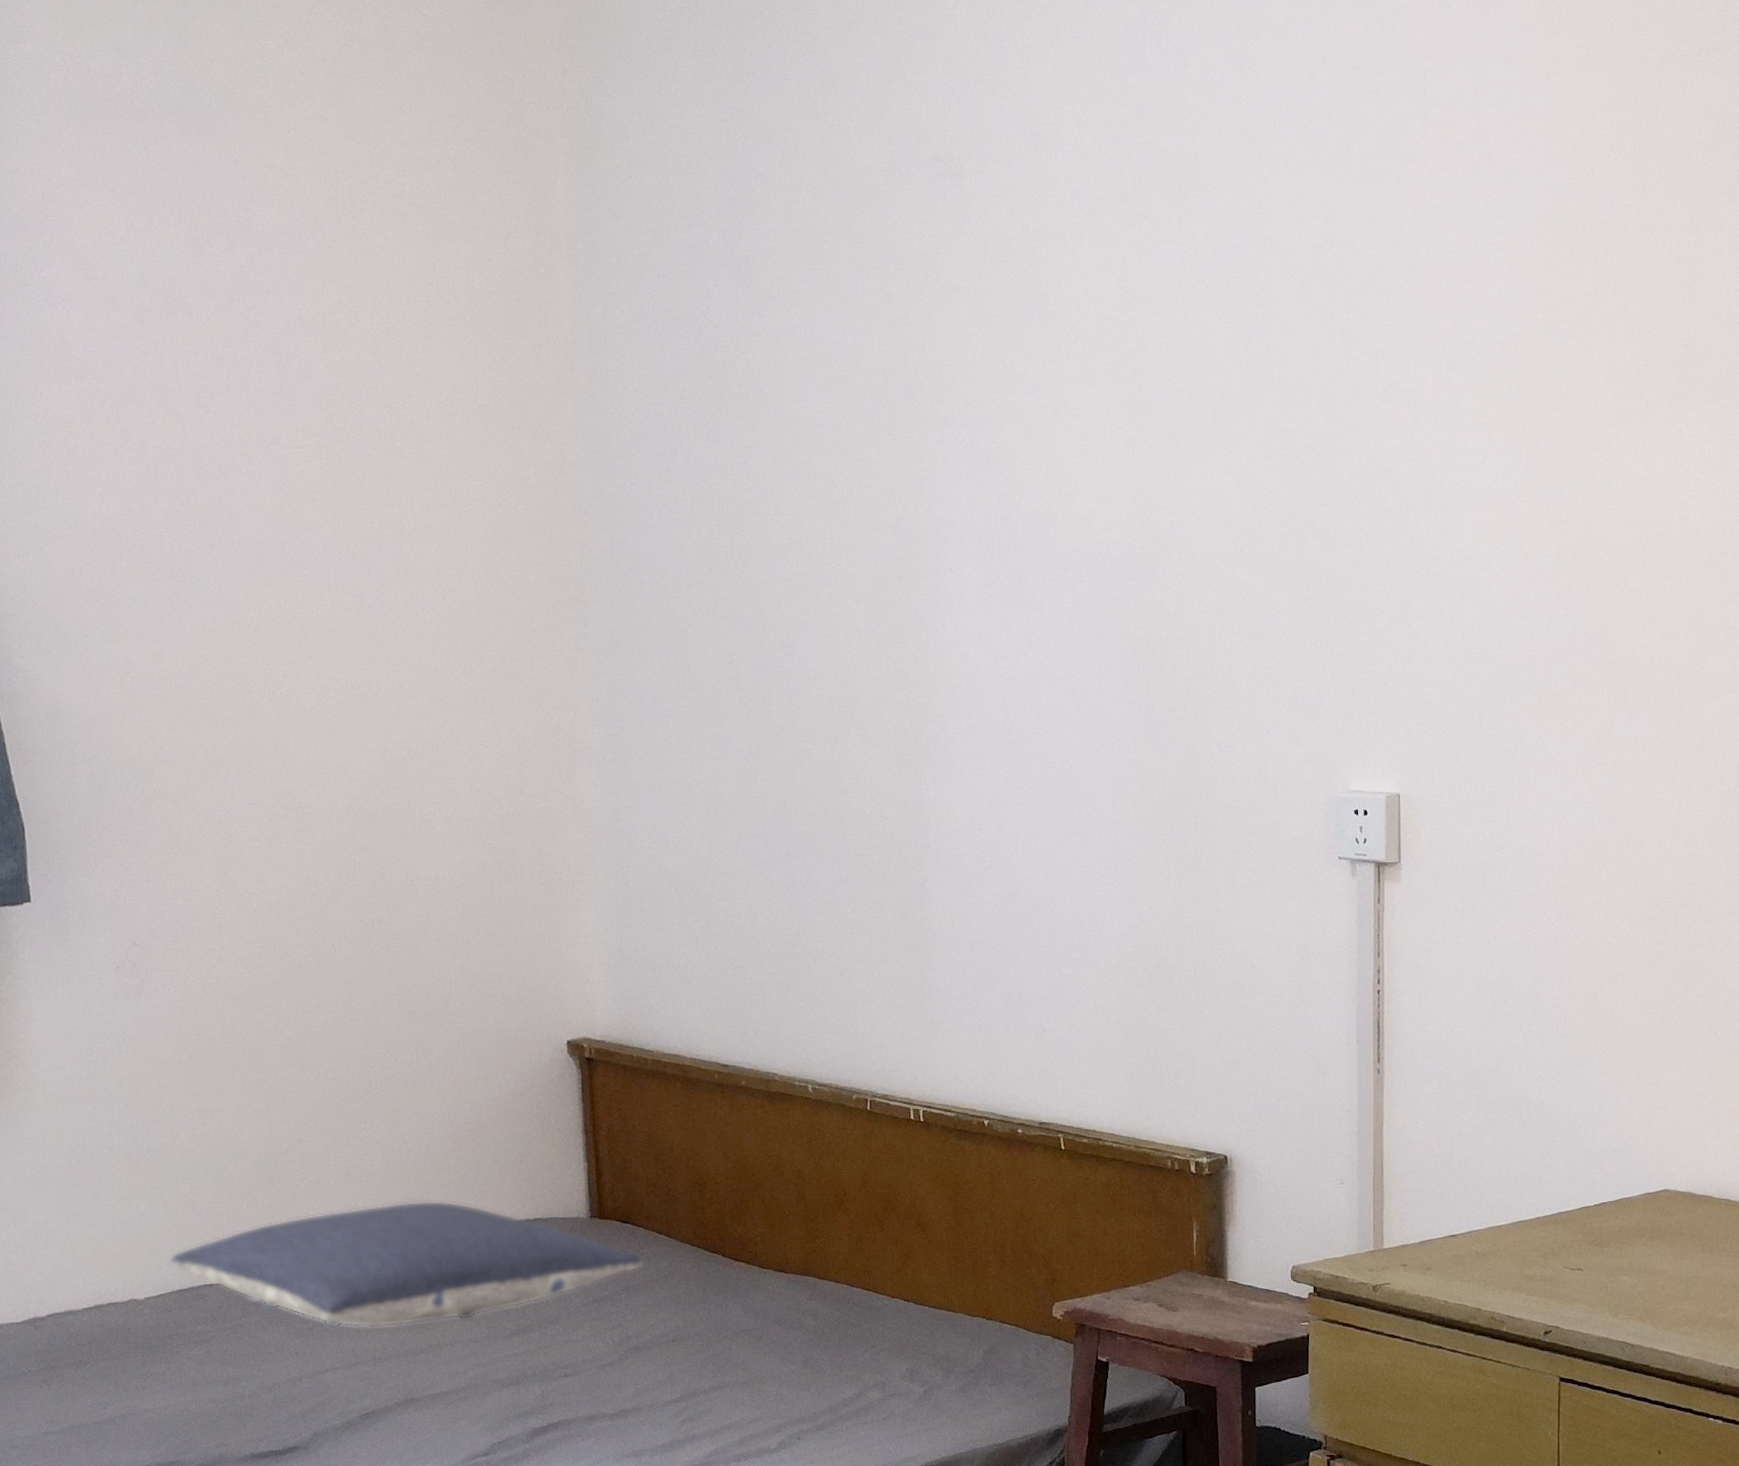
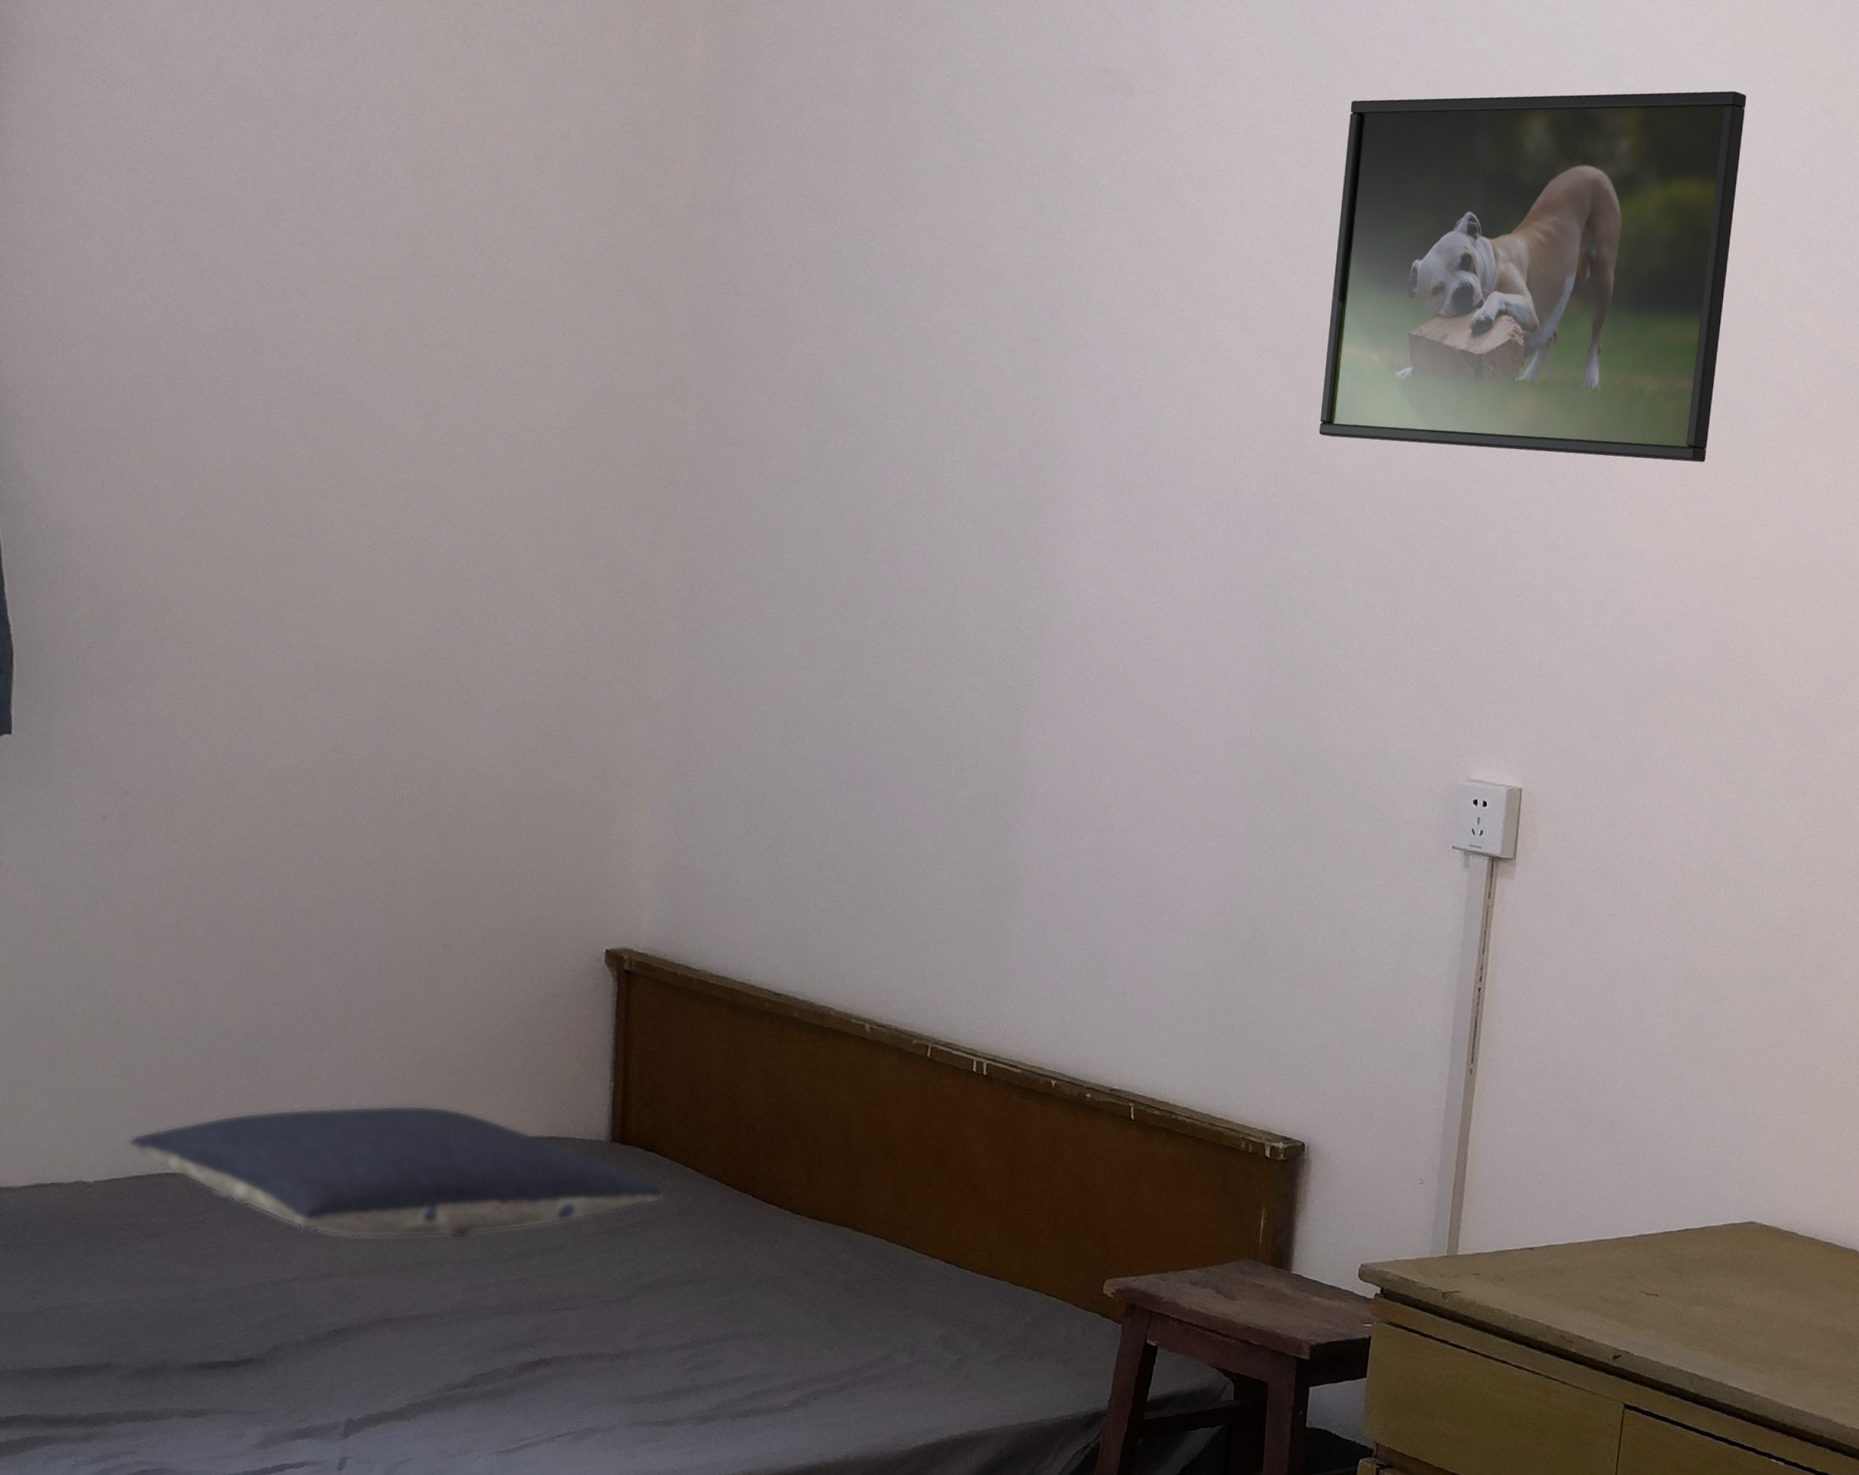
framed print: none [1168,89,1550,479] -> present [1319,90,1747,463]

